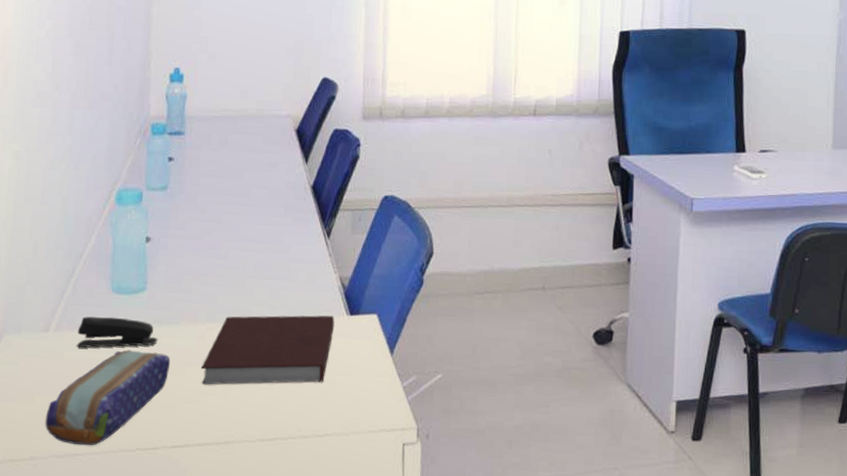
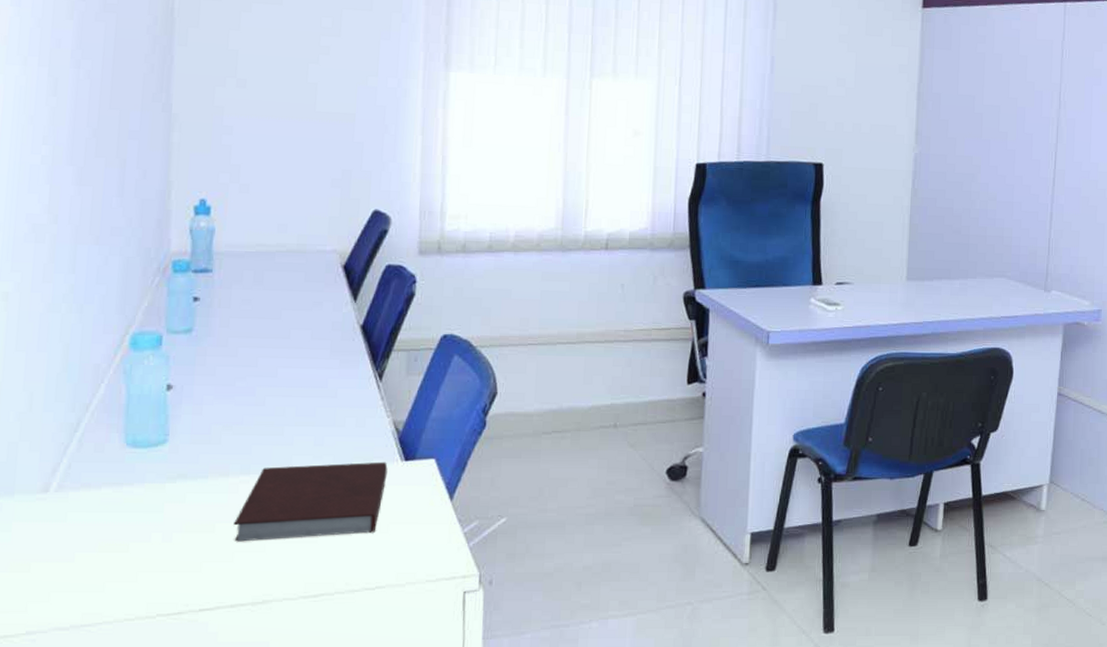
pencil case: present [45,349,171,445] -> none [45,508,198,614]
stapler: present [76,316,158,348] -> none [83,473,182,509]

